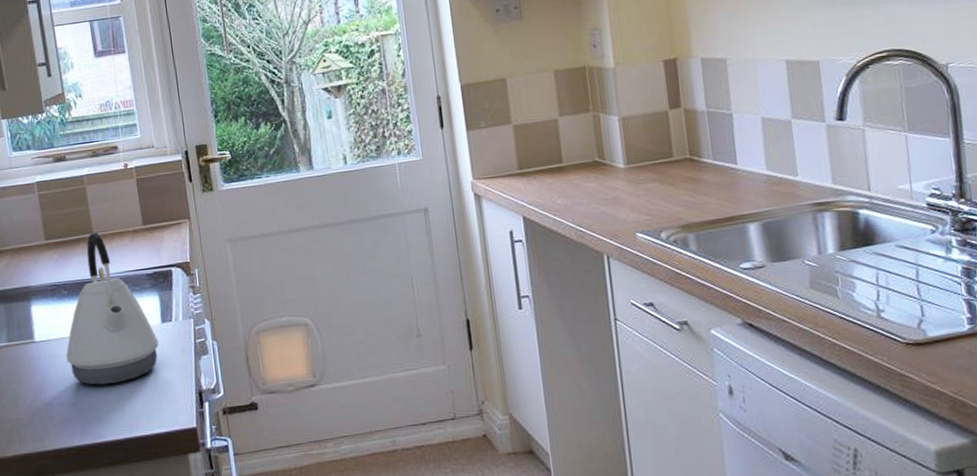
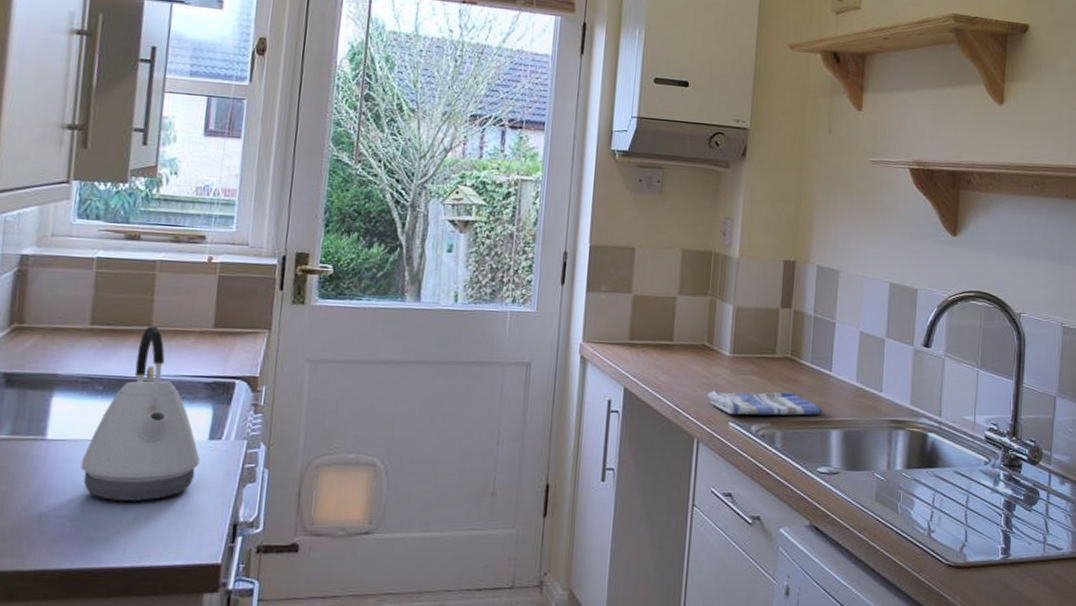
dish towel: none [608,193,736,226] -> present [707,391,823,416]

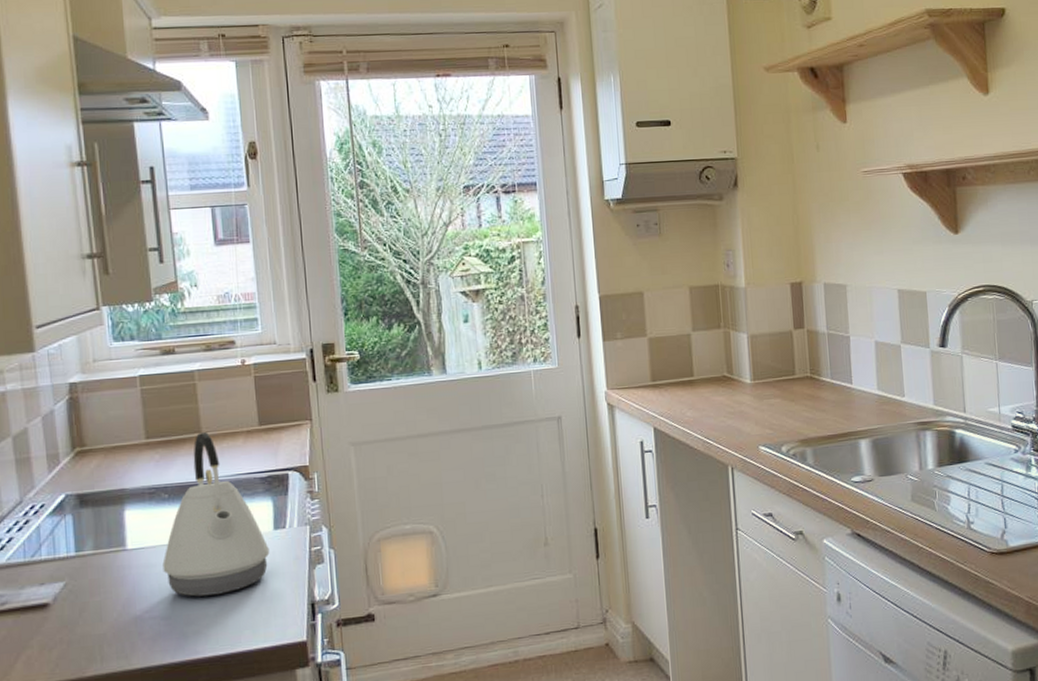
dish towel: present [707,391,823,416] -> none [734,410,849,439]

